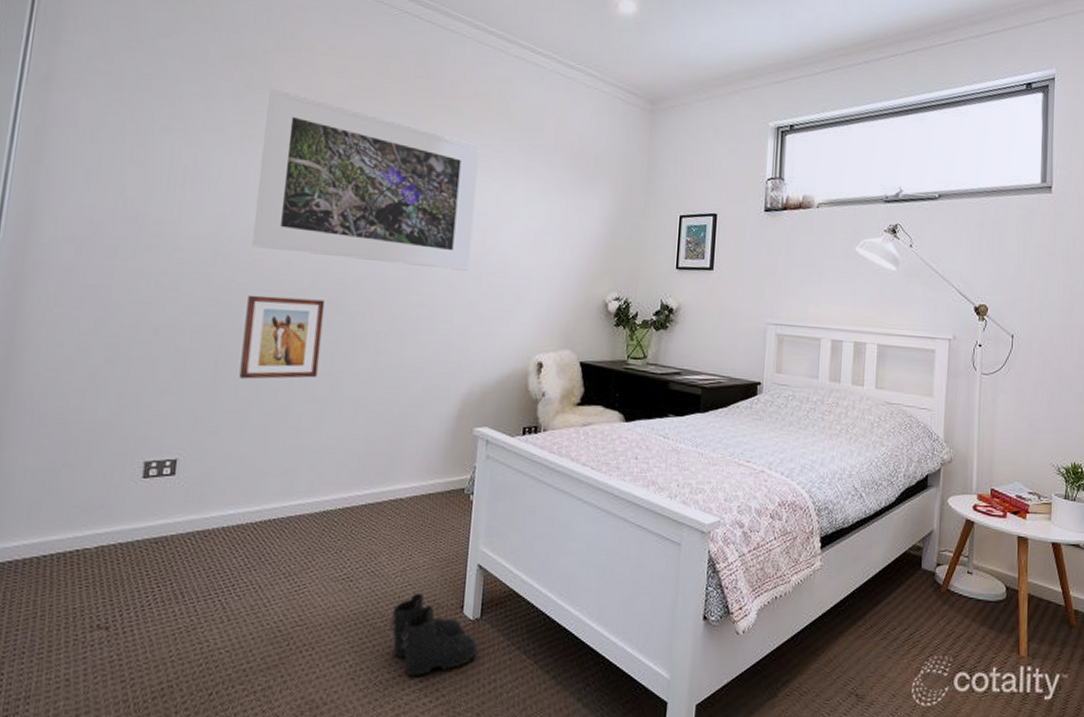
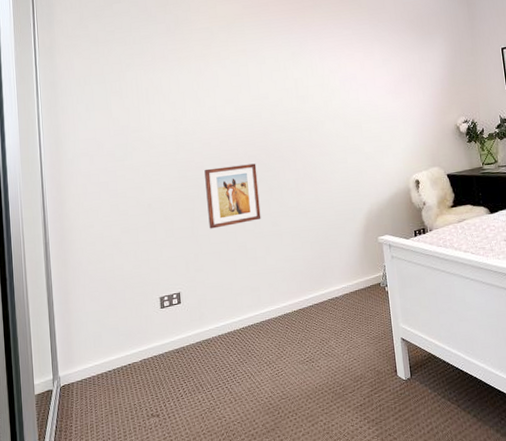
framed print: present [251,88,480,271] -> none [189,21,351,136]
boots: present [389,592,478,677] -> none [346,364,414,427]

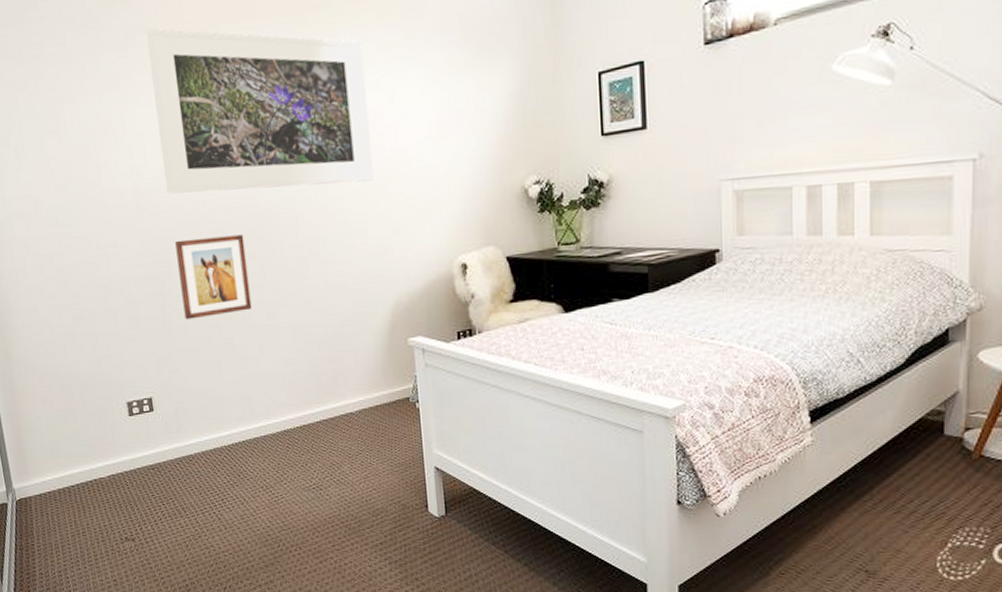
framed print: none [189,21,351,136] -> present [145,28,374,194]

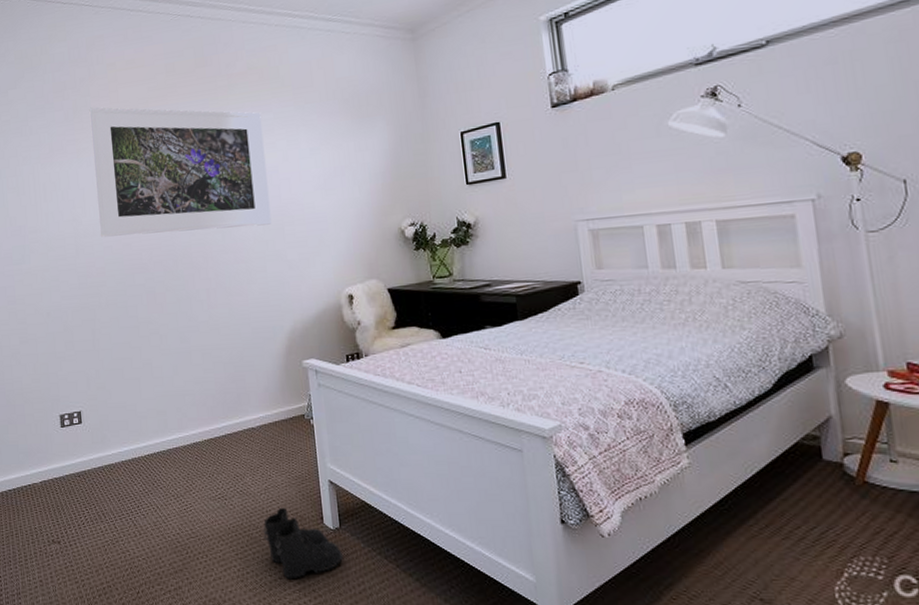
wall art: present [175,234,252,320] -> none [106,270,168,343]
boots: none [362,495,448,569] -> present [263,507,343,580]

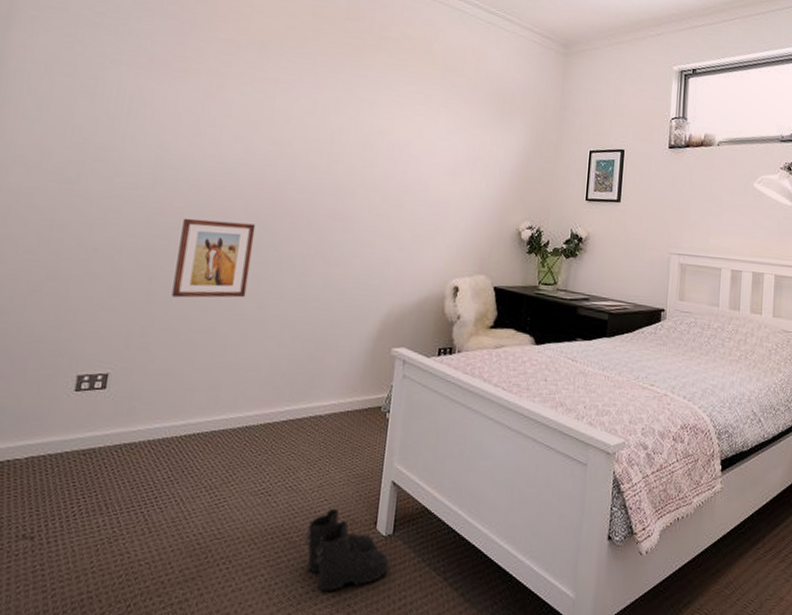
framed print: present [89,107,272,238] -> none [188,27,405,199]
wall art: none [106,270,168,343] -> present [171,218,256,298]

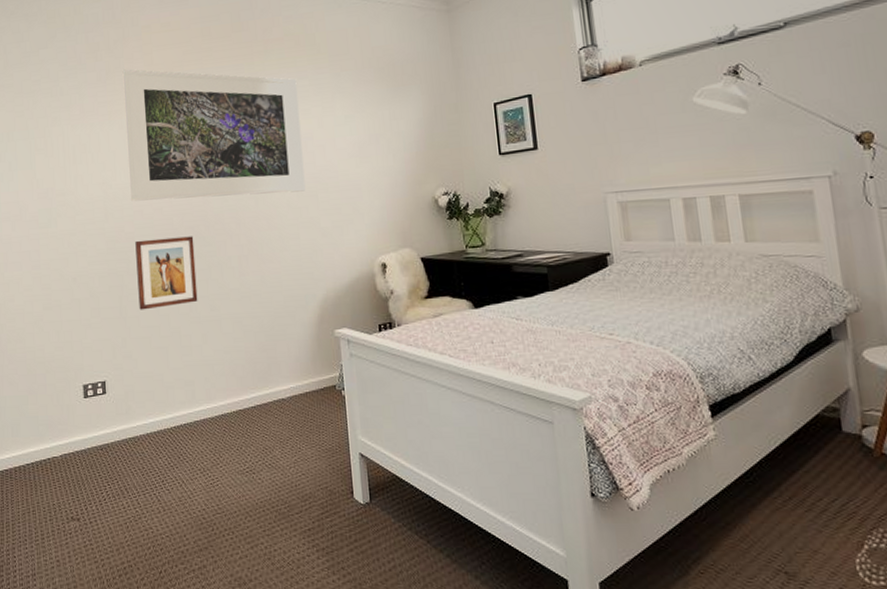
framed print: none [188,27,405,199] -> present [122,69,306,202]
boots: present [304,508,390,592] -> none [291,481,373,557]

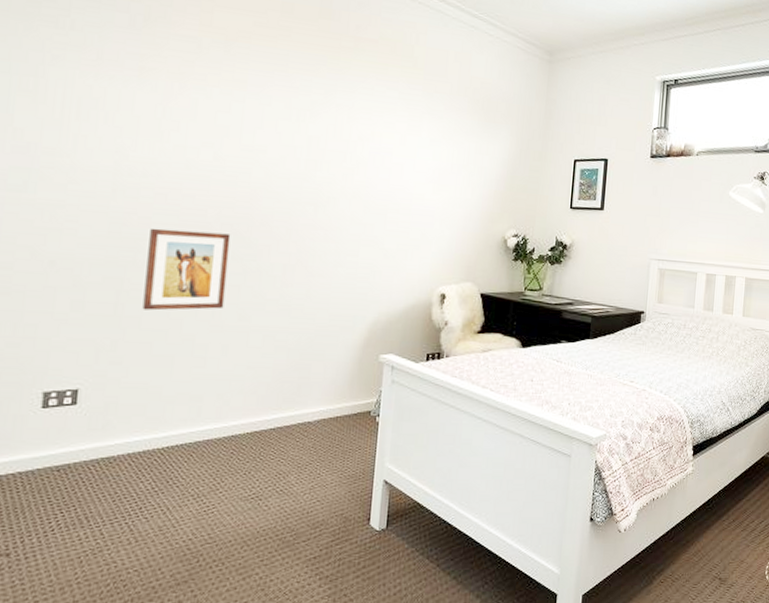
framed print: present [122,69,306,202] -> none [152,21,385,208]

